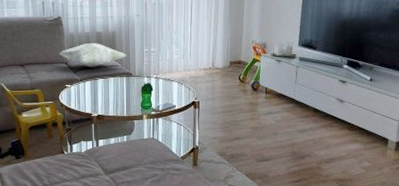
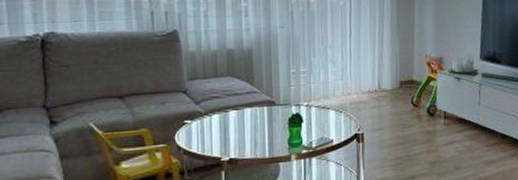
decorative pillow: present [58,42,127,67] -> none [174,63,268,96]

